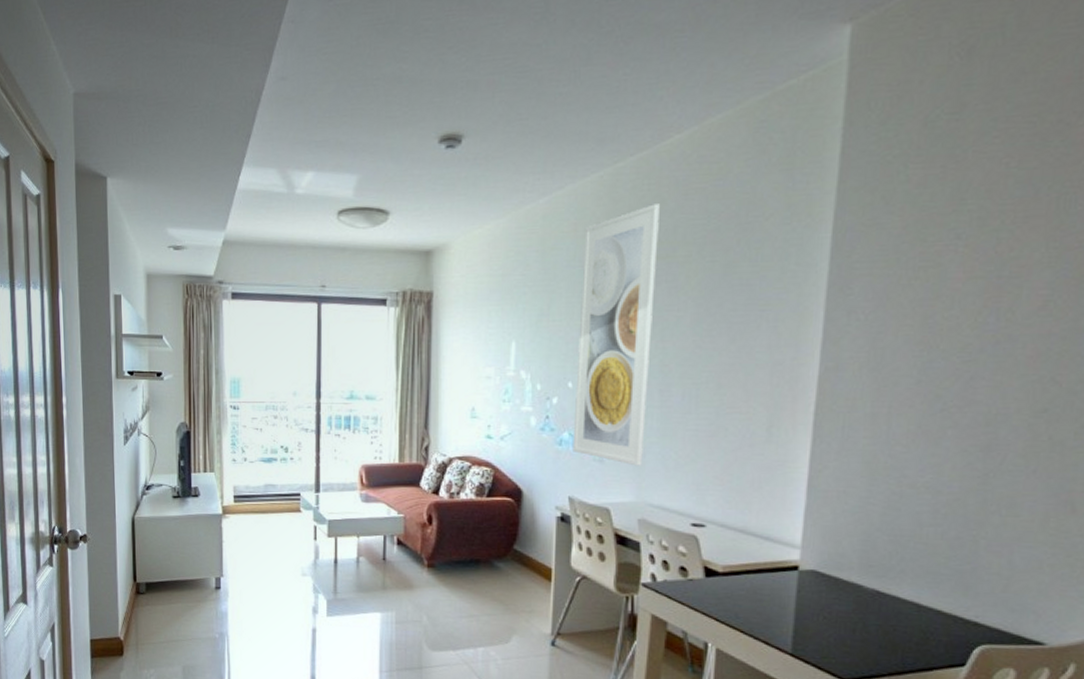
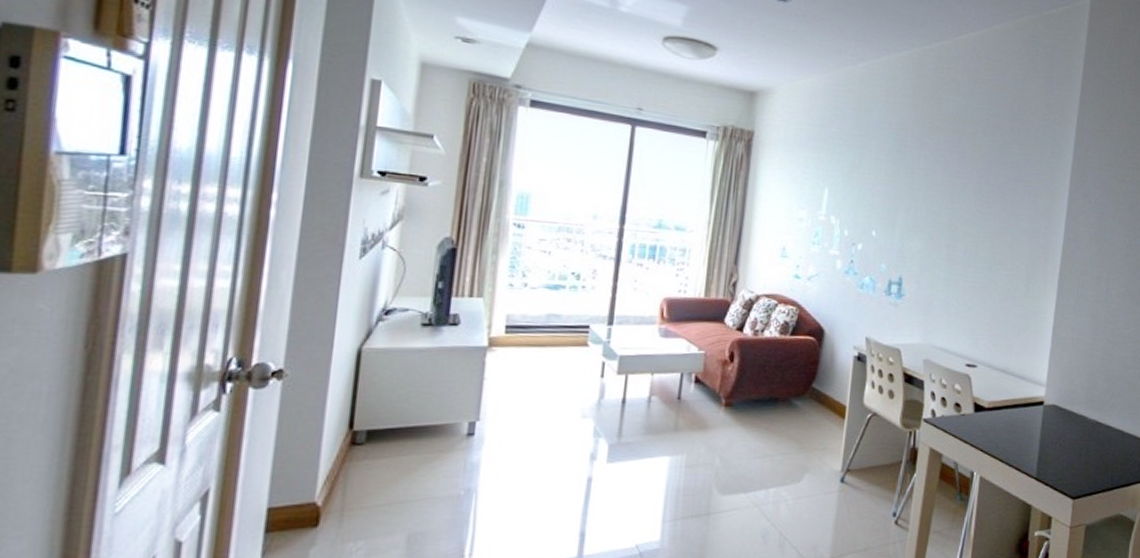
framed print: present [573,204,660,466] -> none [872,85,955,311]

